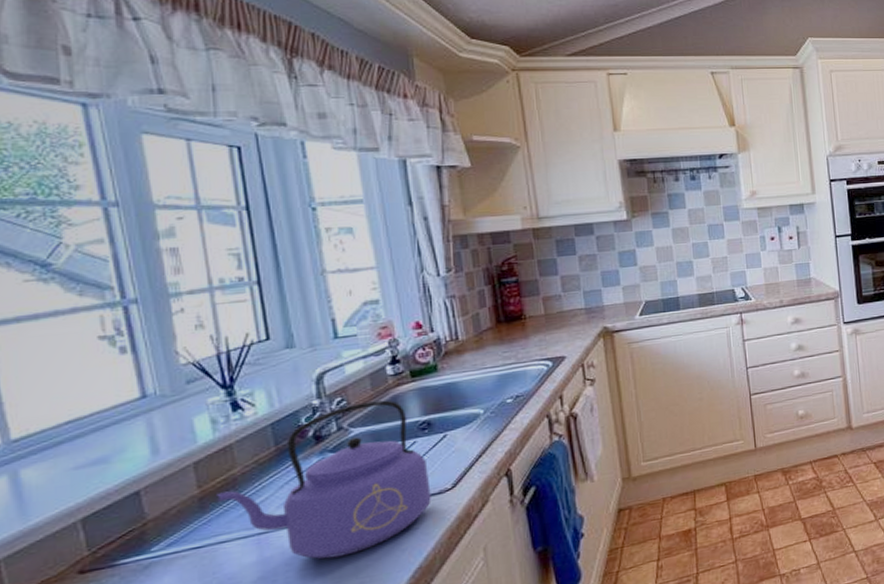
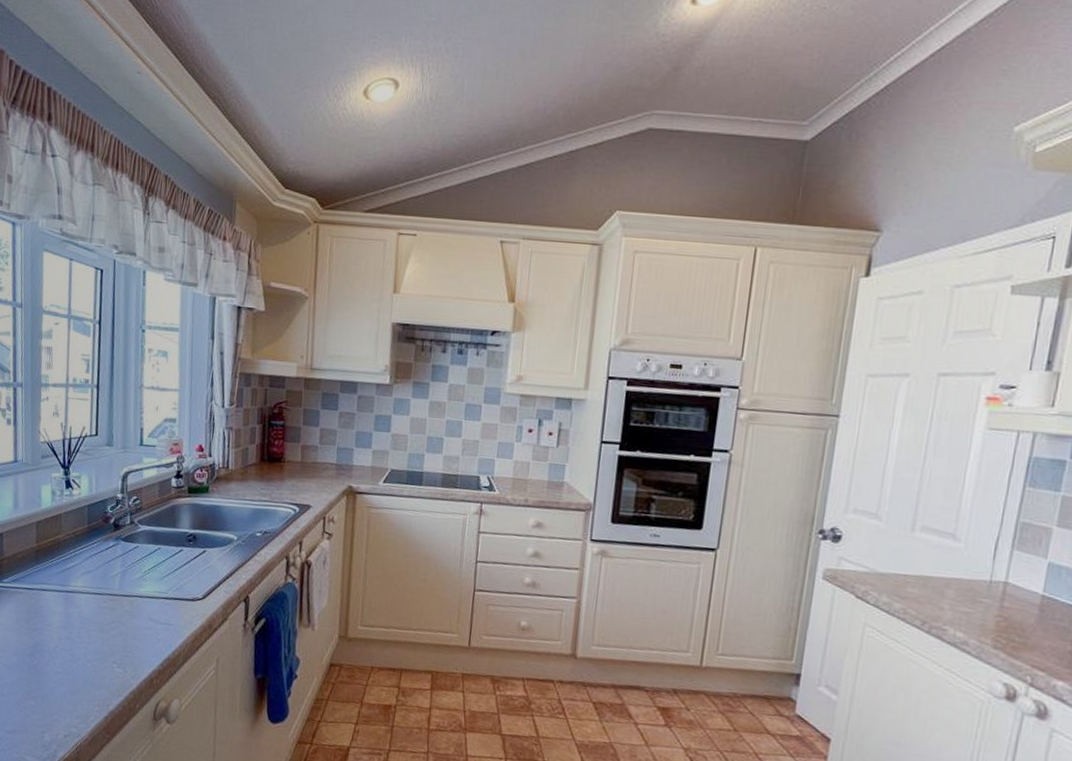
kettle: present [217,400,431,559] -> none [46,505,188,630]

